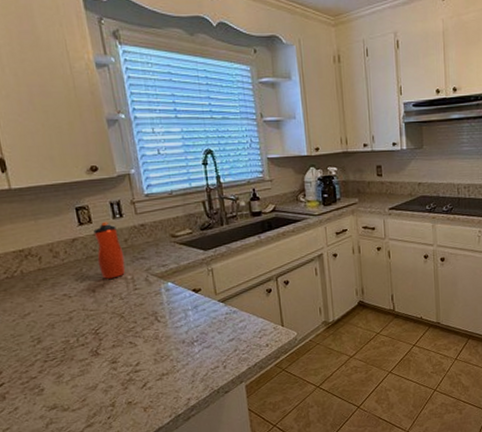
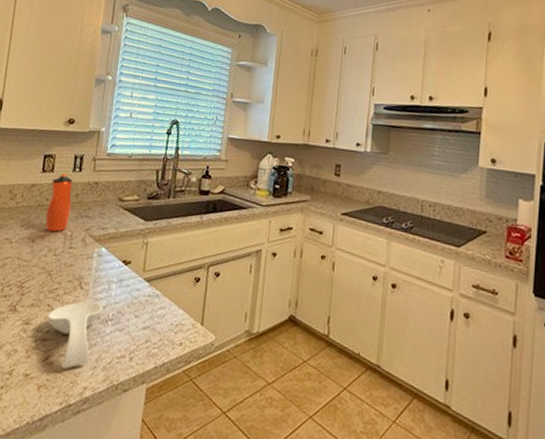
spoon rest: none [132,330,186,389] -> present [46,301,103,369]

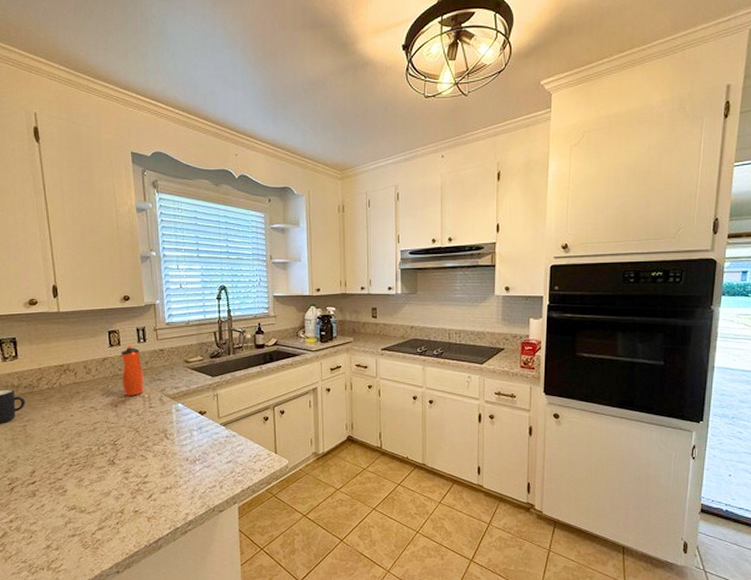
spoon rest: present [46,301,103,369] -> none [143,448,189,502]

